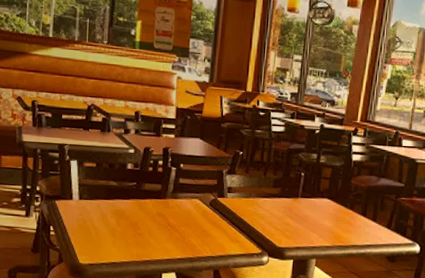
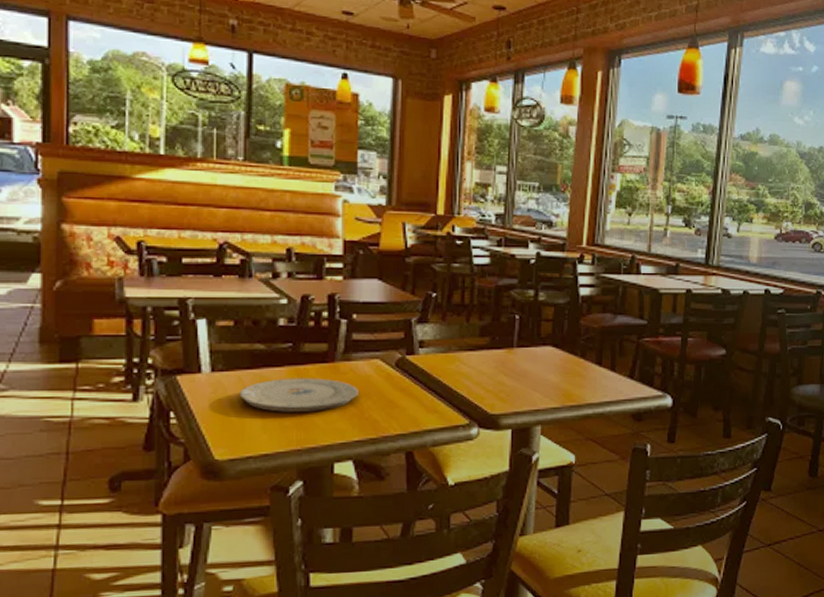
plate: none [97,208,183,234] -> present [239,378,360,412]

